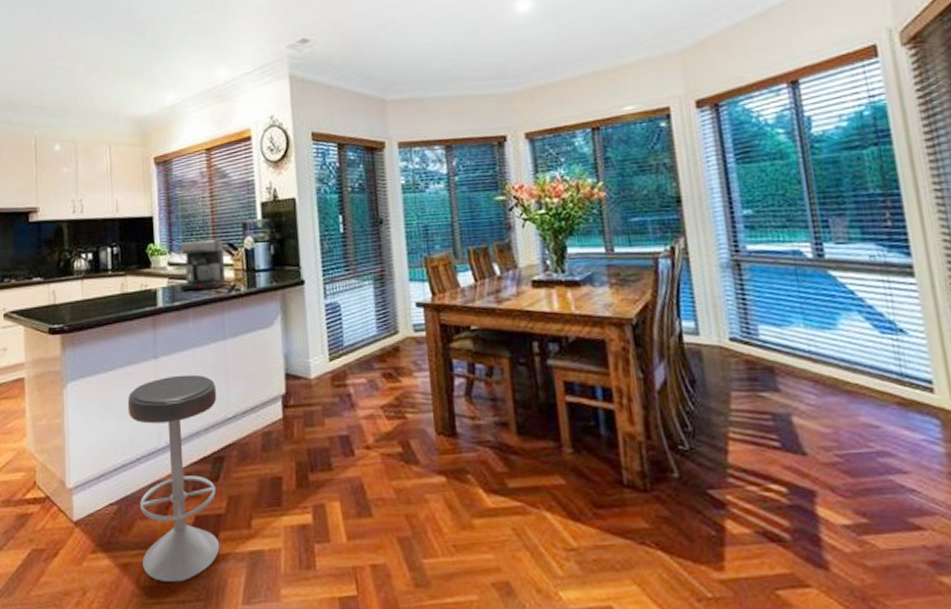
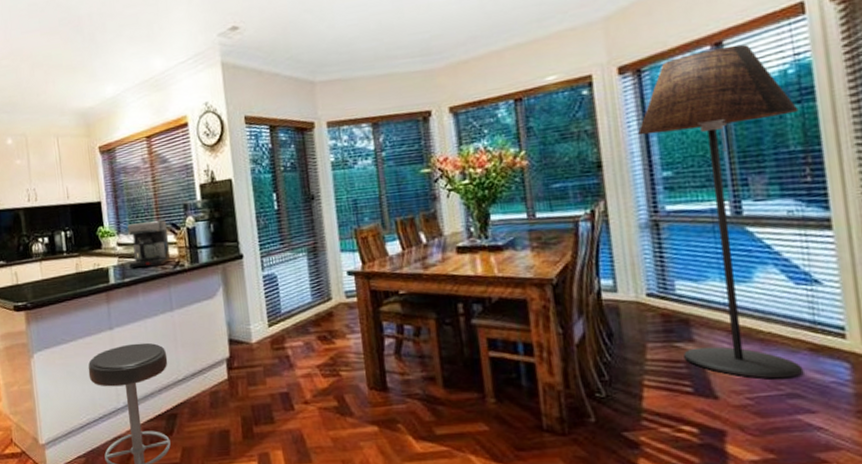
floor lamp: none [717,83,893,435] -> present [638,44,804,380]

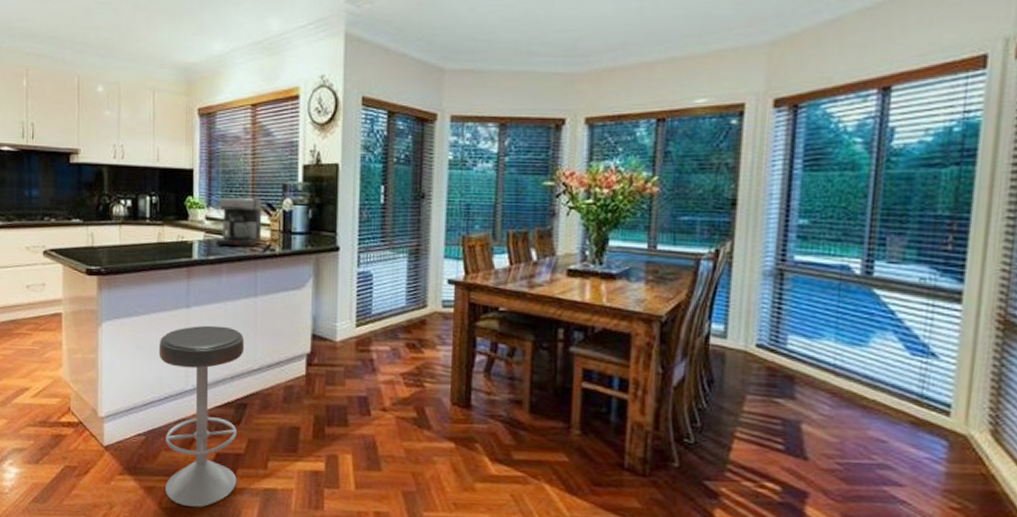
floor lamp: present [638,44,804,380] -> none [782,92,956,449]

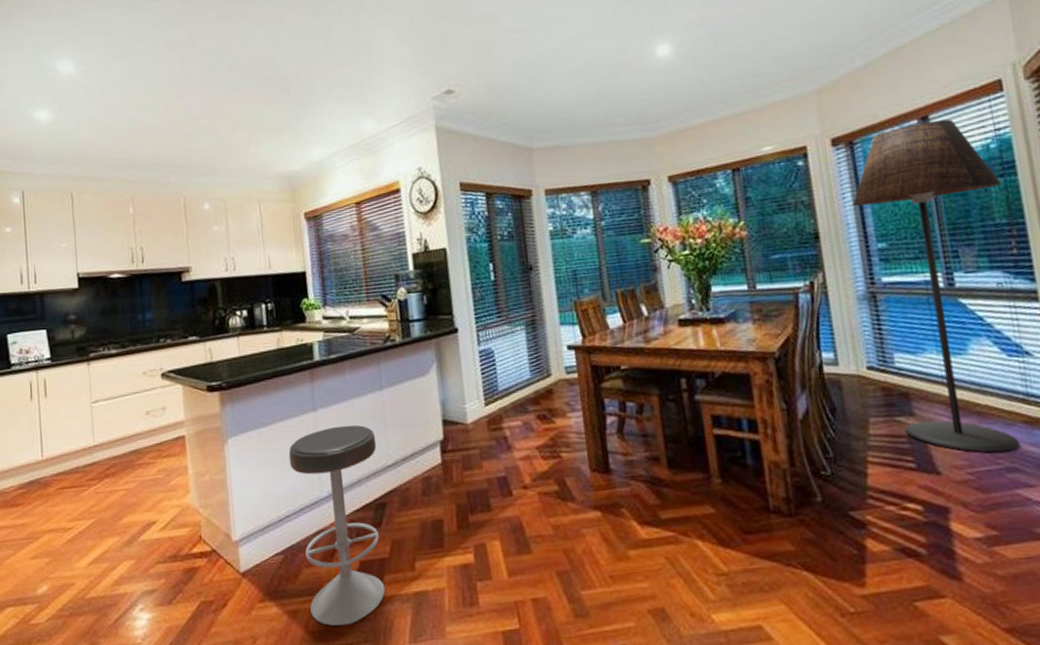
coffee maker: present [216,198,262,247] -> none [334,292,381,344]
floor lamp: none [782,92,956,449] -> present [853,119,1020,454]

